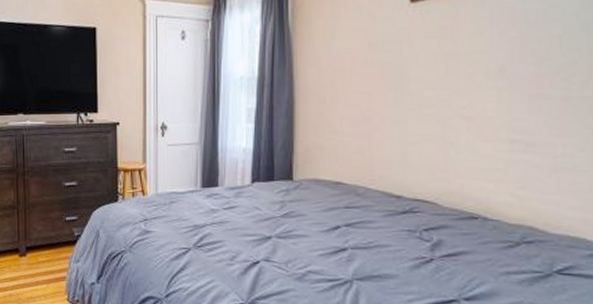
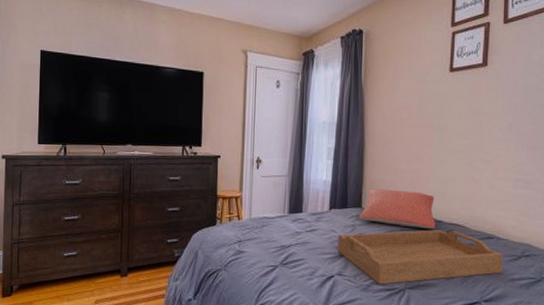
serving tray: none [263,207,492,274] -> present [337,230,503,285]
pillow: none [290,157,394,206] -> present [359,189,436,229]

